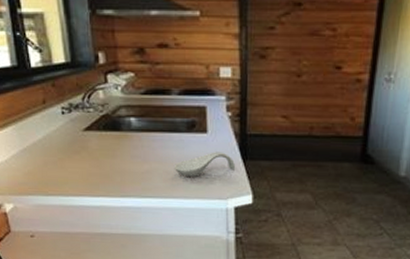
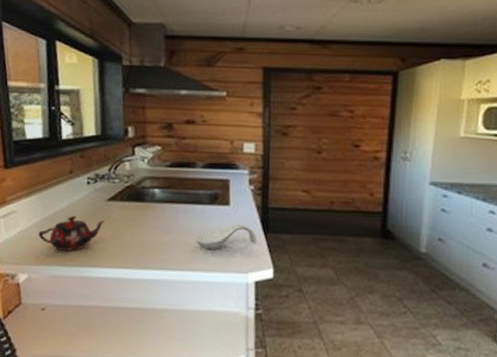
teapot: none [18,147,83,181] -> present [38,216,105,251]

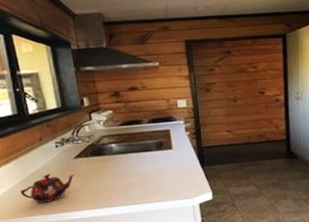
spoon rest: present [196,224,257,249] -> none [149,162,197,185]

